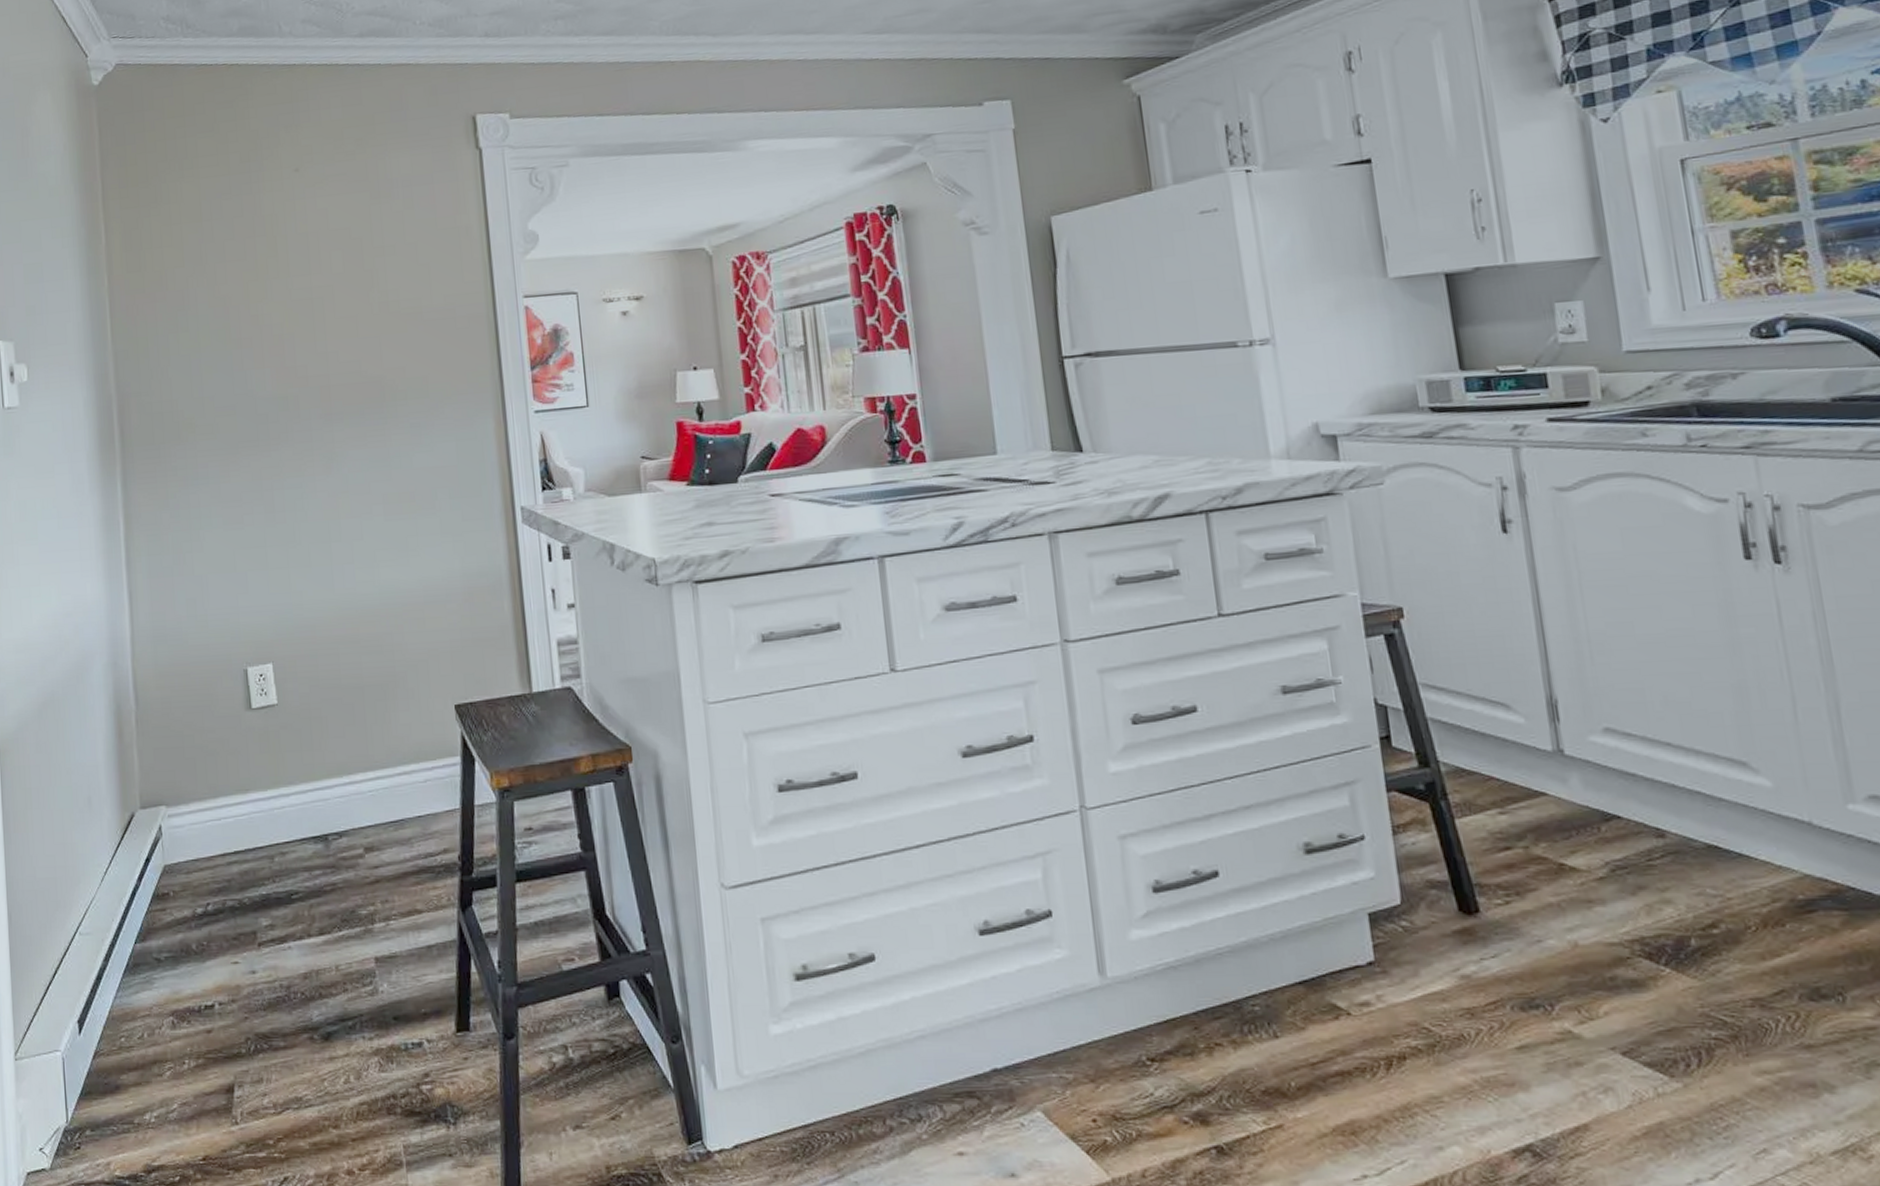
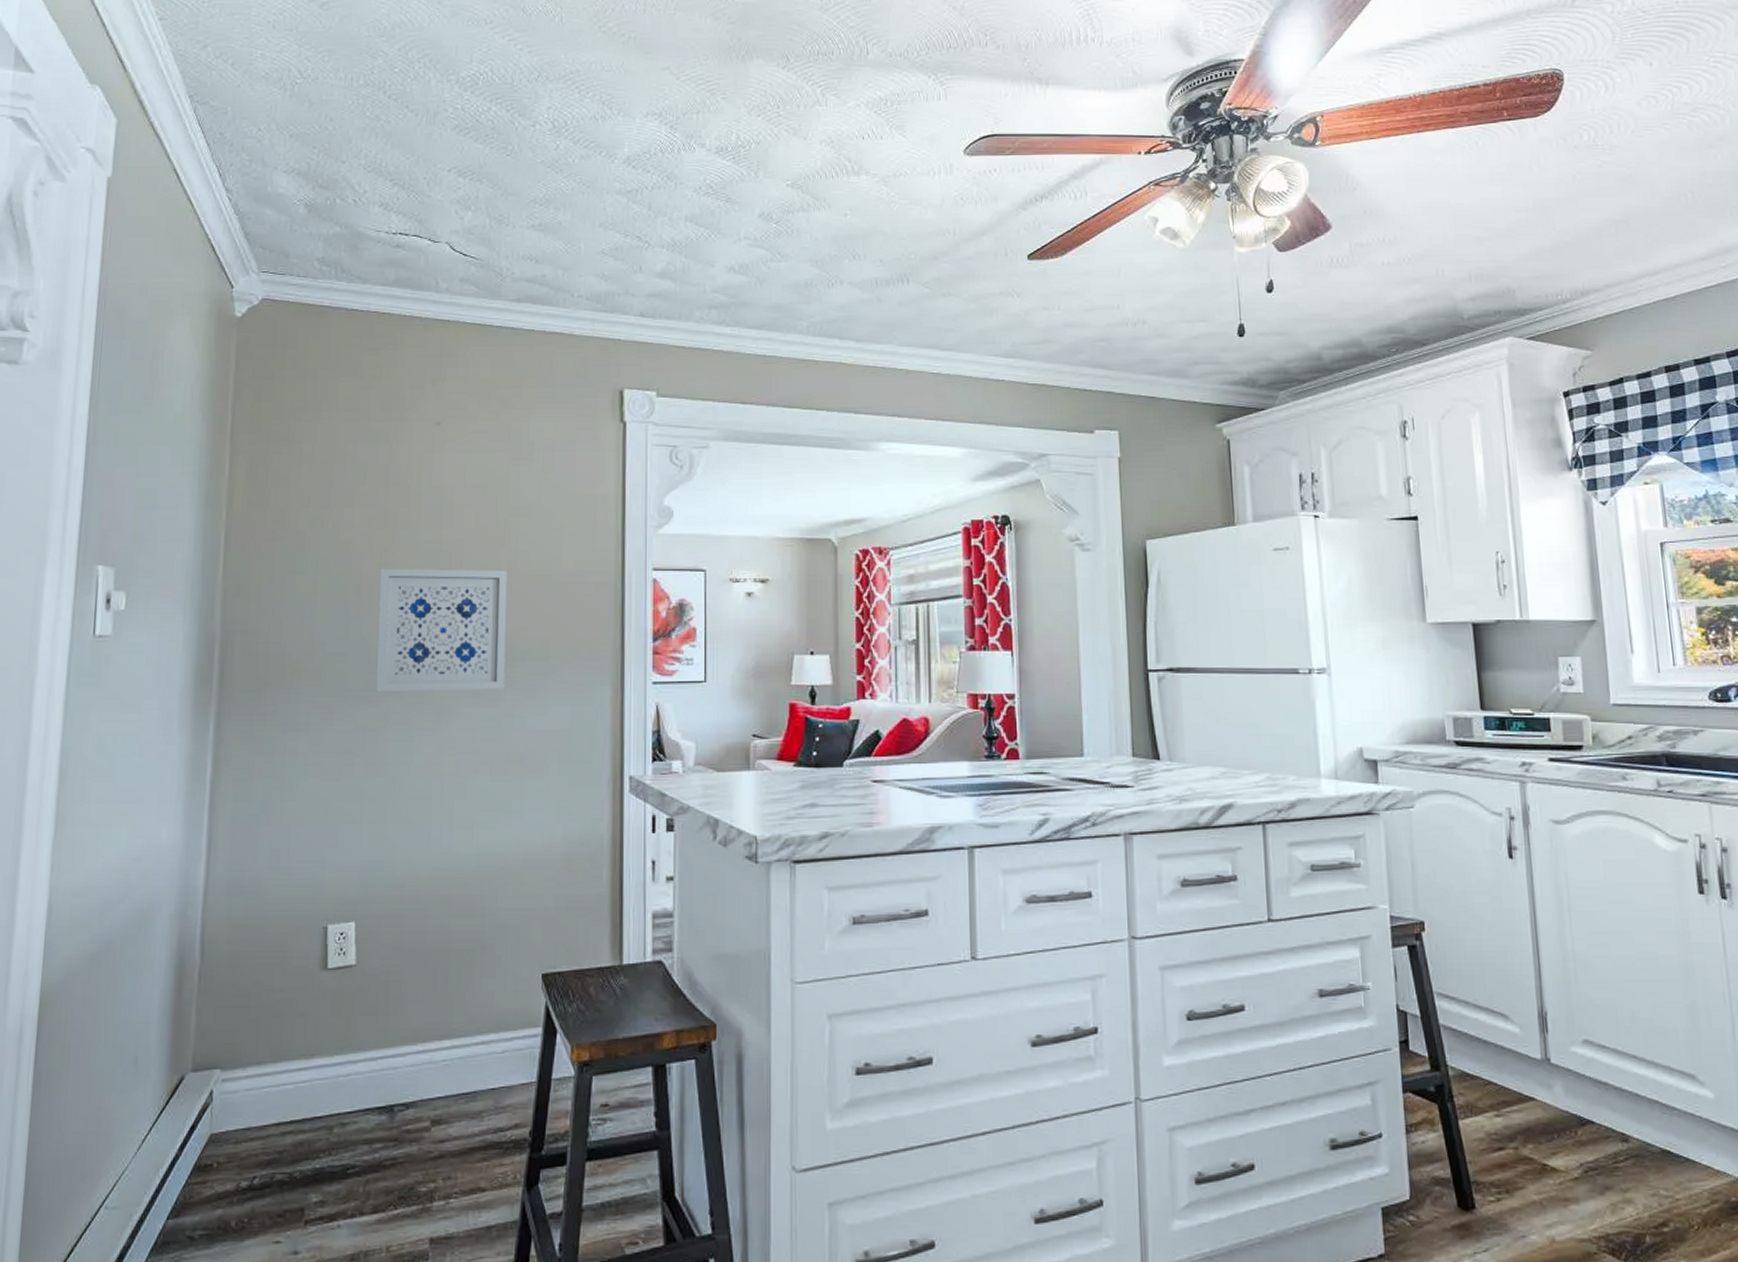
wall art: none [258,311,389,441] -> present [375,568,508,691]

